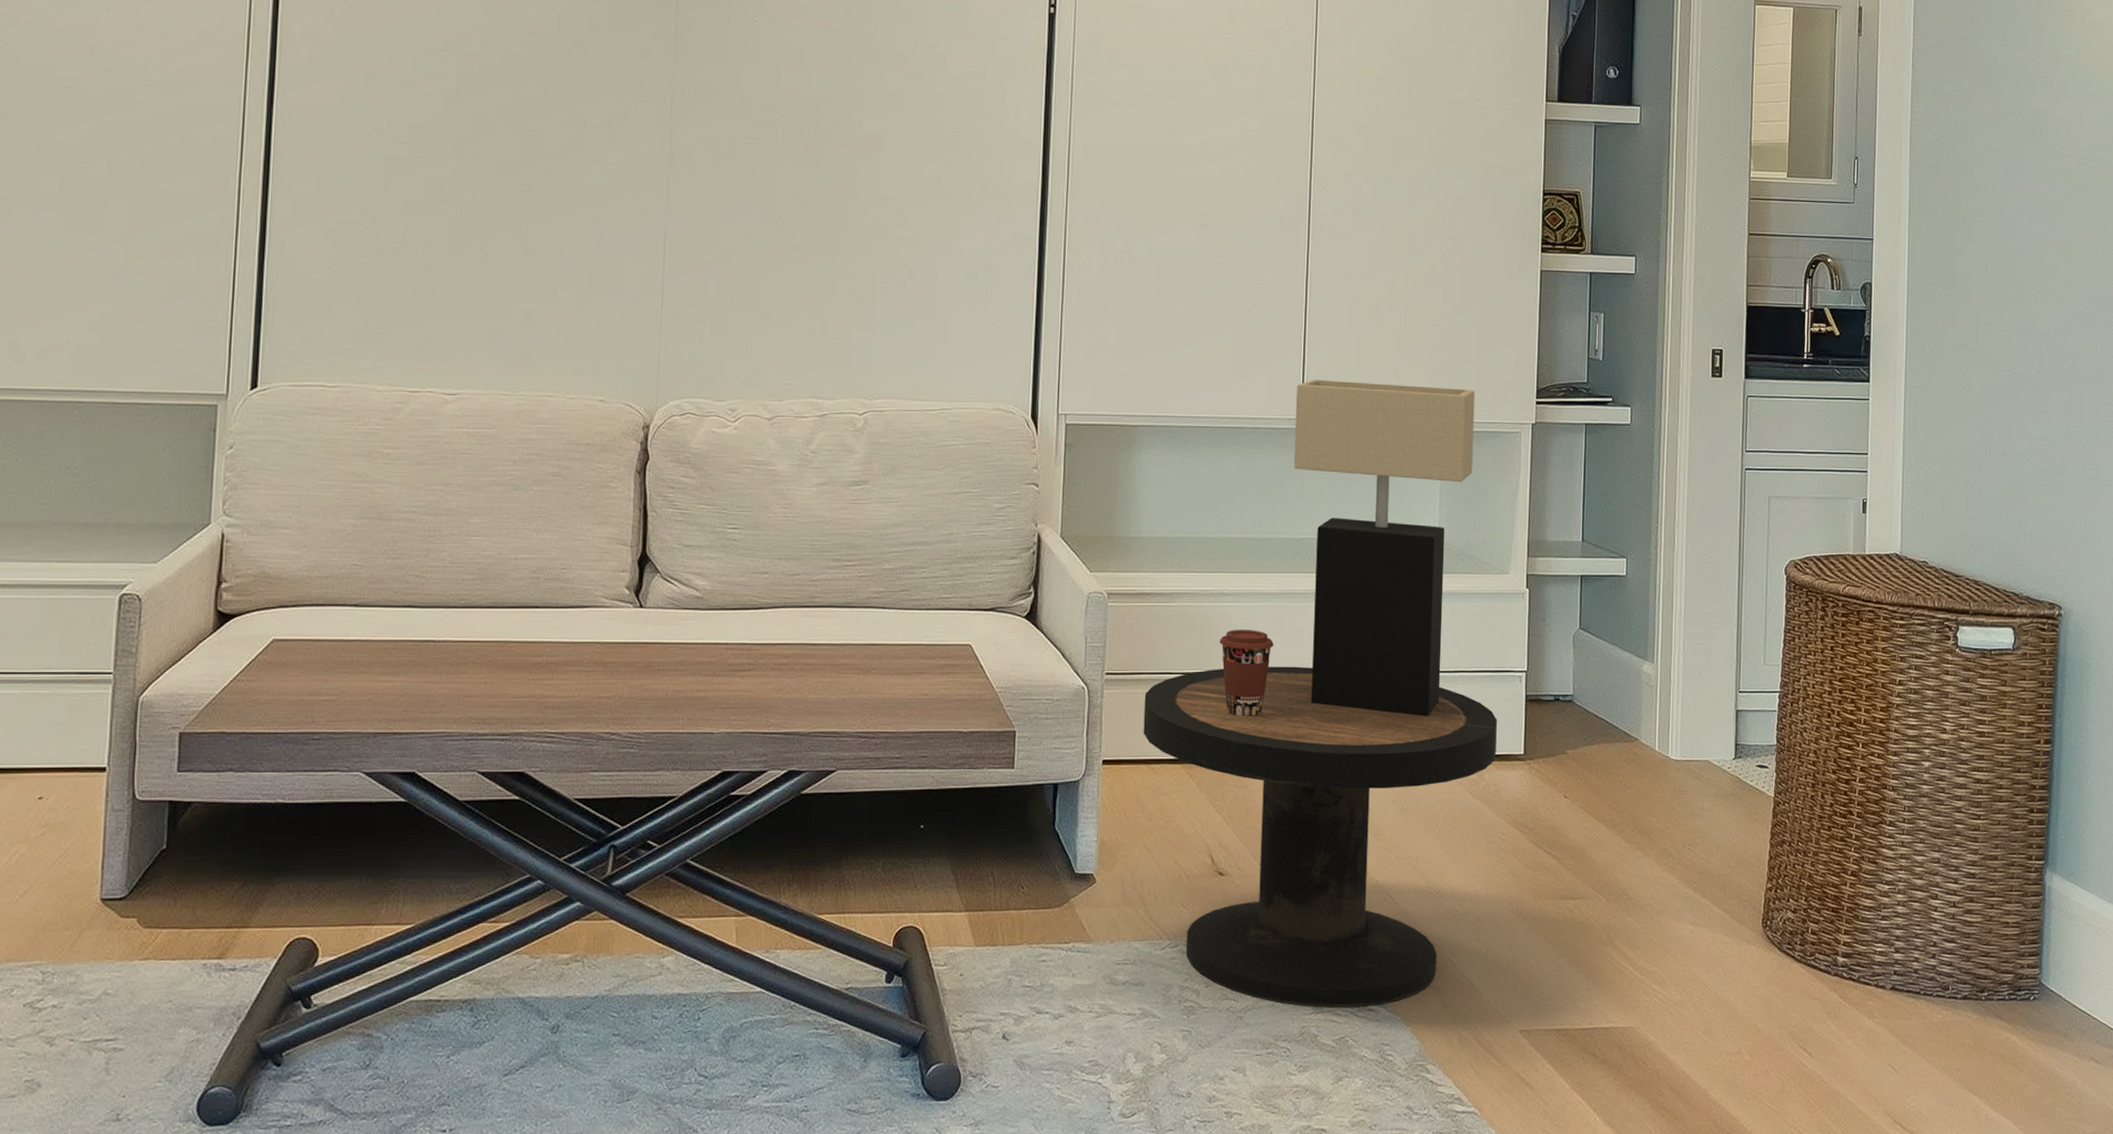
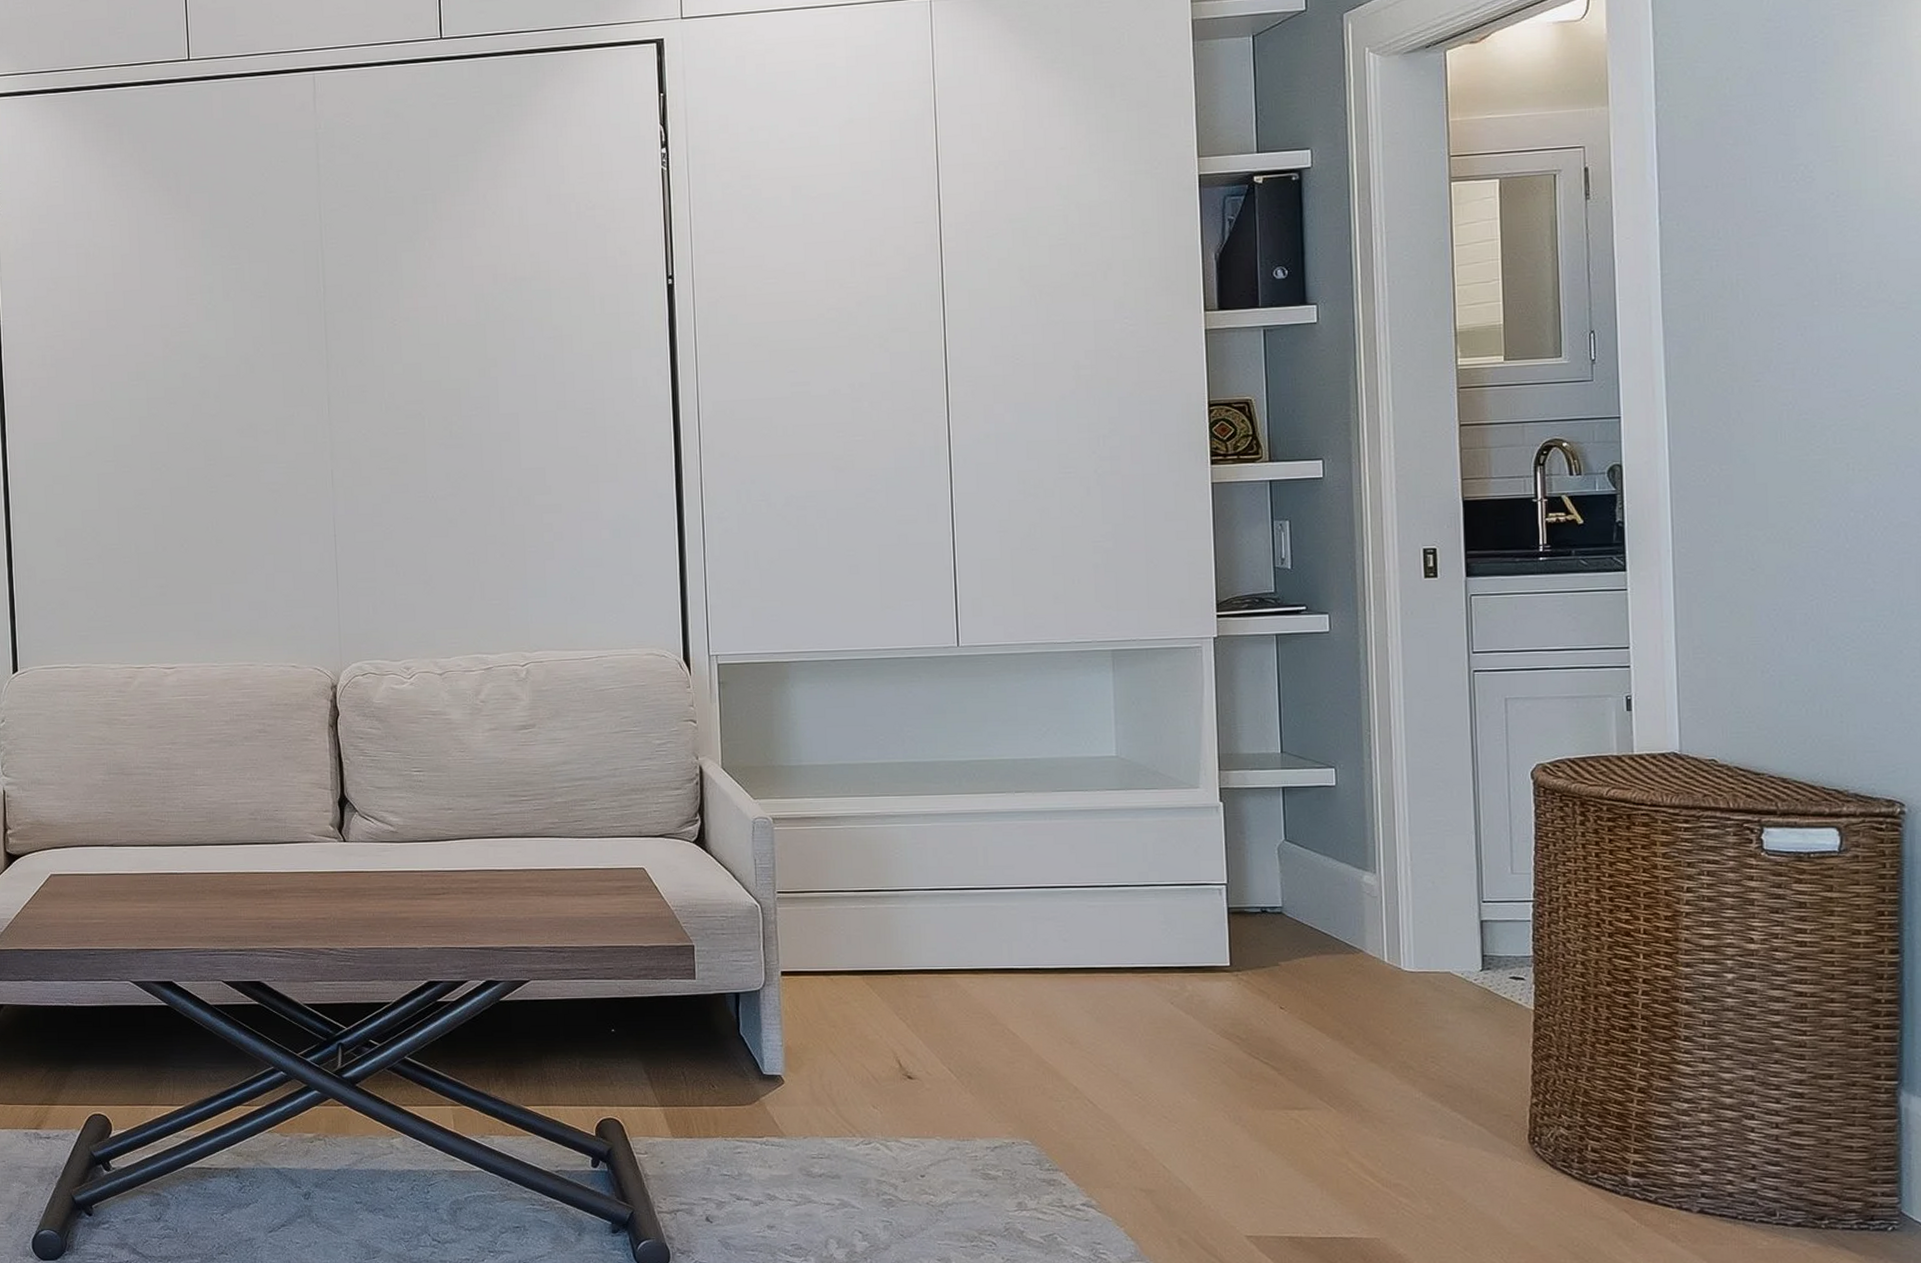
side table: present [1143,666,1497,1008] -> none [817,882,1198,1206]
coffee cup: present [1220,629,1274,717] -> none [890,848,947,931]
table lamp: present [1293,379,1475,717] -> none [949,607,1150,930]

